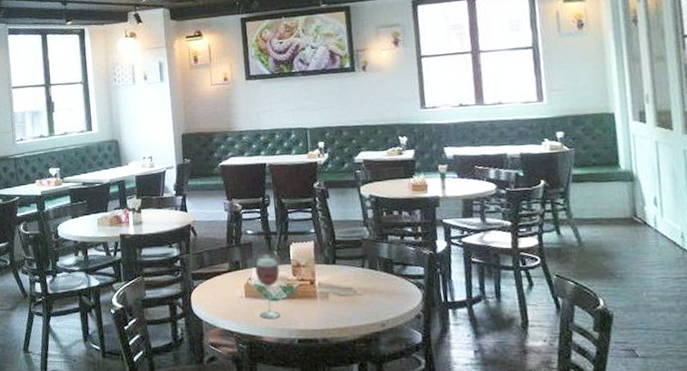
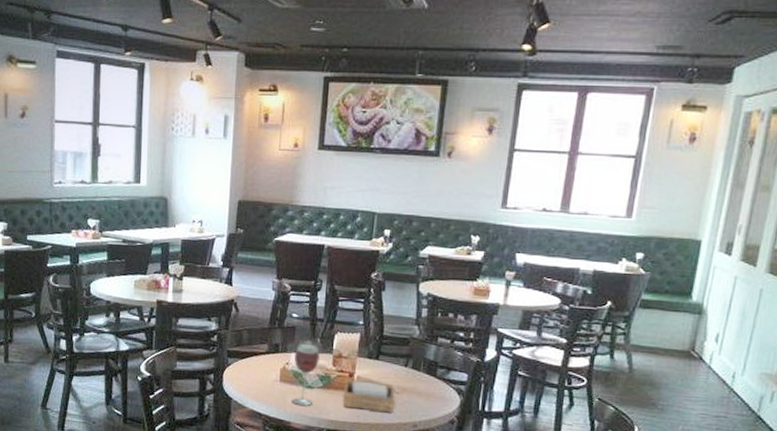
napkin holder: none [308,287,360,316] -> present [342,380,396,413]

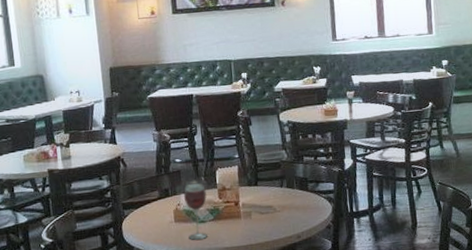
napkin holder: present [342,380,396,413] -> none [232,206,279,233]

